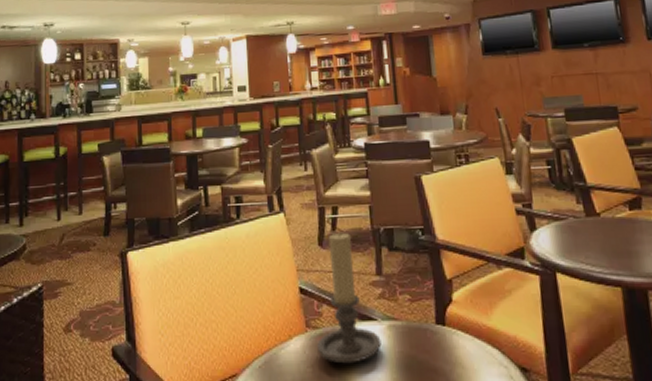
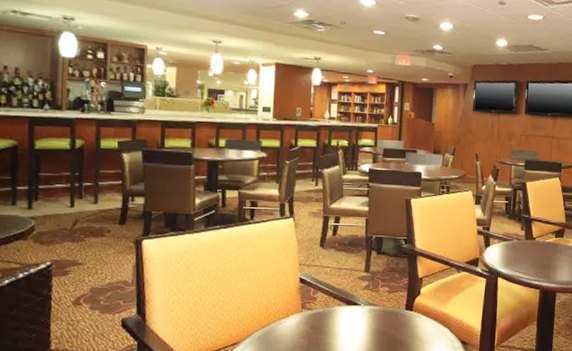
candle holder: present [317,232,382,364] -> none [309,237,362,336]

